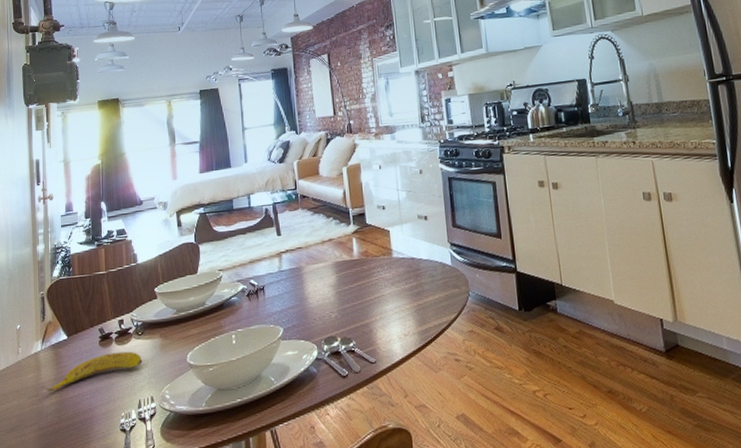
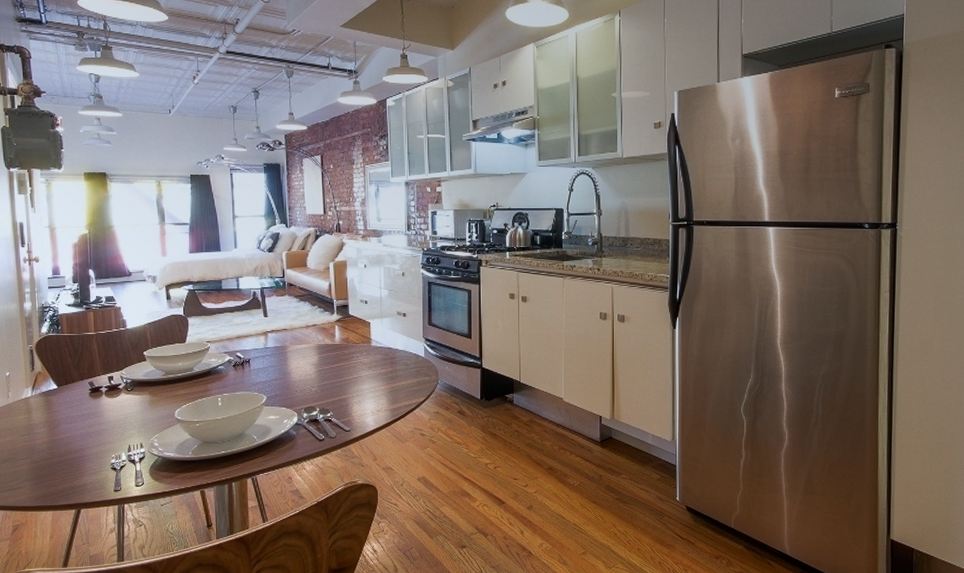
banana: present [42,351,143,393] -> none [33,403,132,433]

